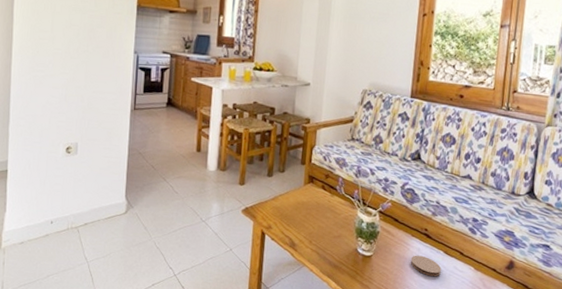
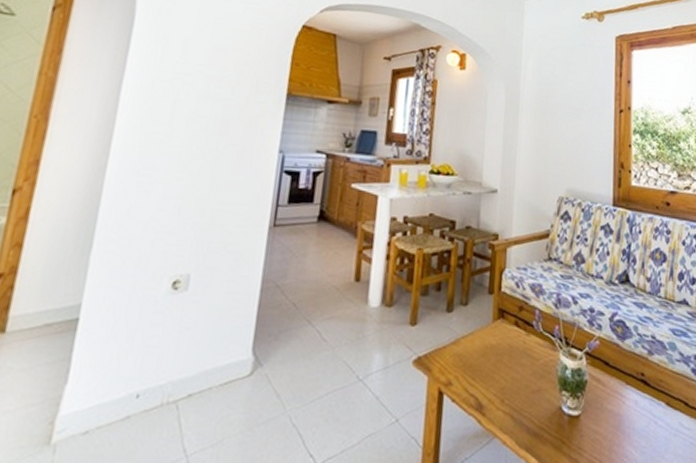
coaster: present [411,255,442,277] -> none [627,410,665,439]

